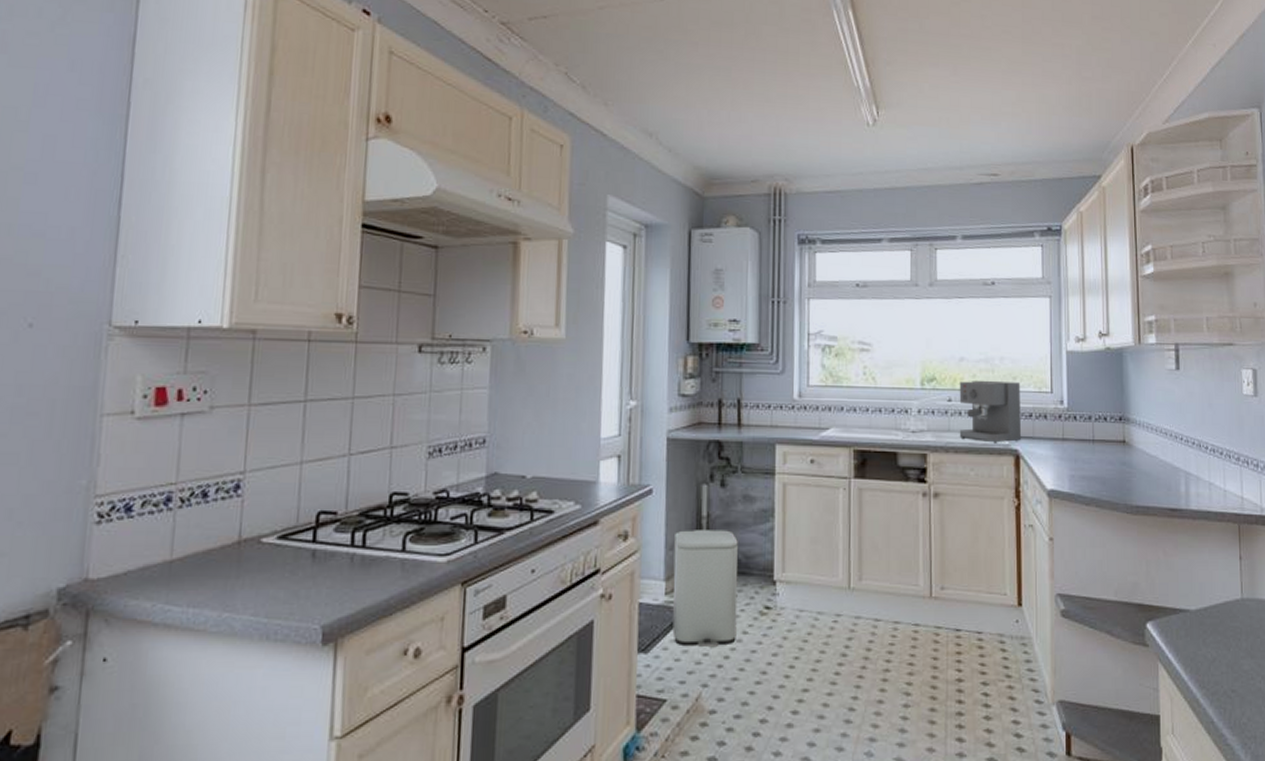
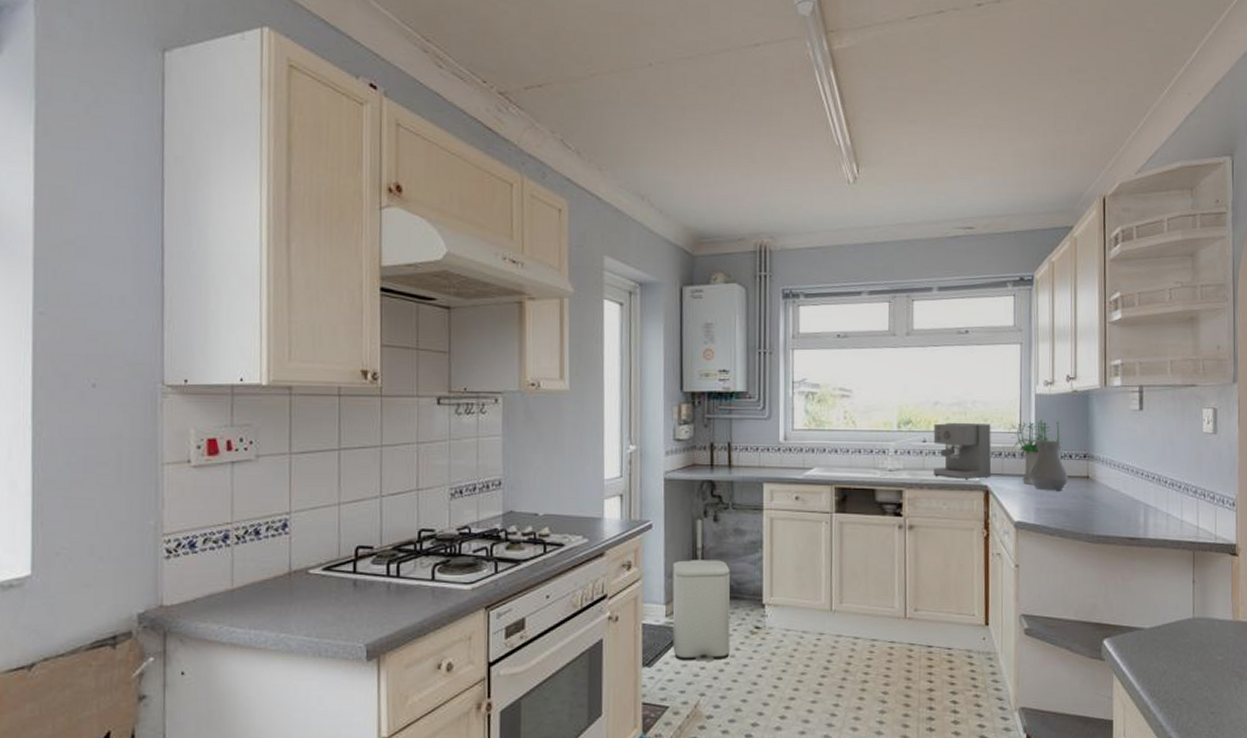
potted plant: none [1042,378,1103,449] -> present [1011,419,1068,484]
vase: none [1061,401,1103,456] -> present [1029,440,1068,491]

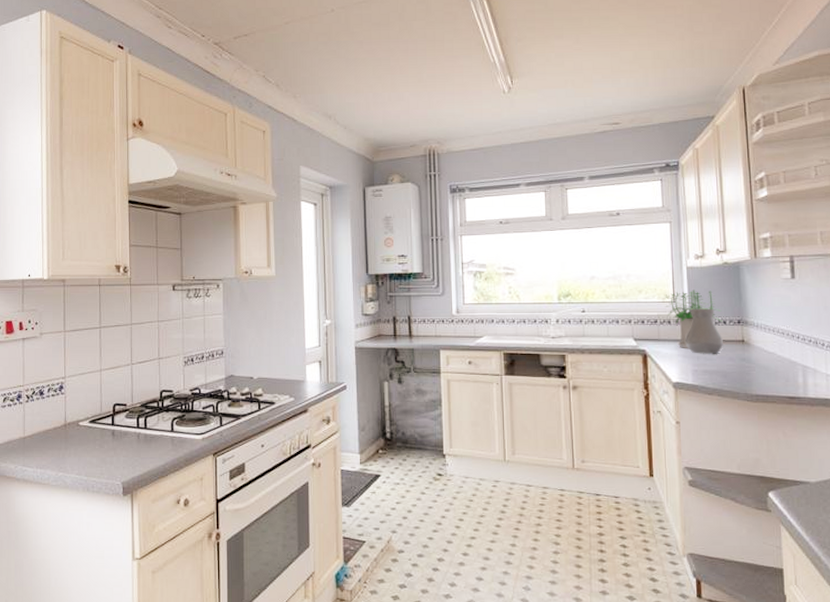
pedal bin: present [672,560,731,662] -> none [365,416,416,504]
coffee maker: present [933,422,992,480] -> none [591,294,648,345]

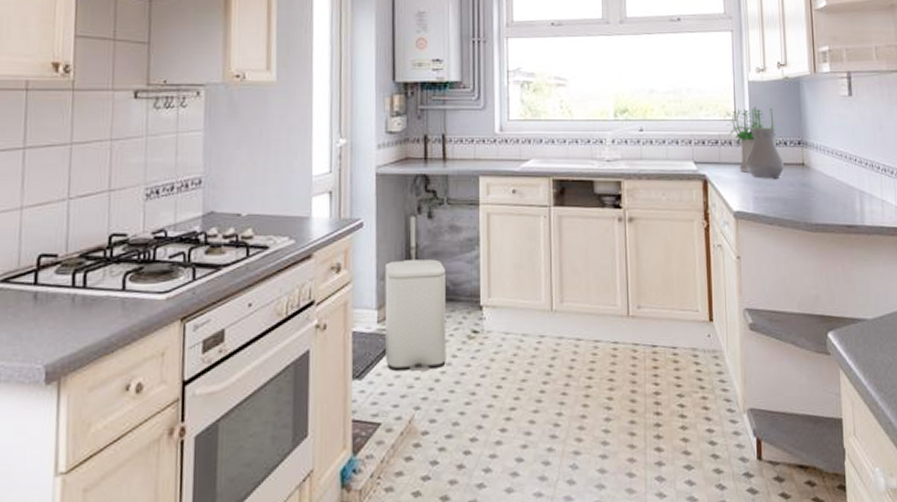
pedal bin: none [365,416,416,504] -> present [384,259,447,372]

